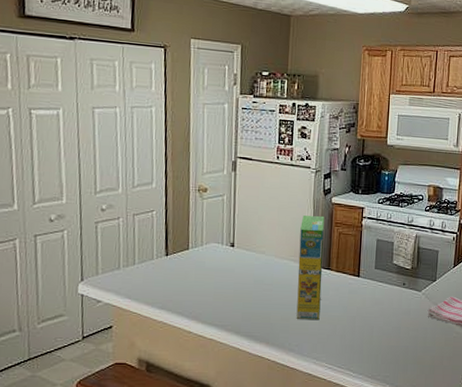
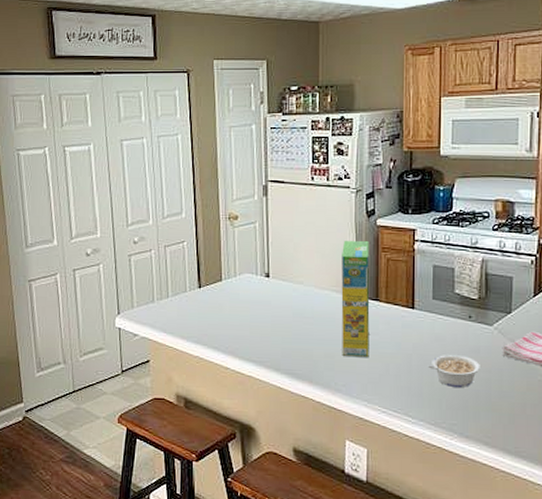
legume: none [368,317,410,344] -> present [428,355,480,387]

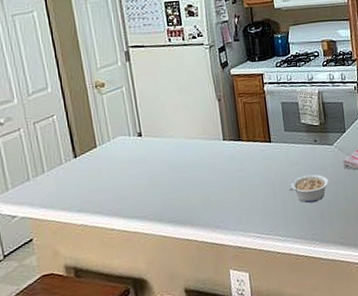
cereal box: present [341,240,370,357] -> none [204,89,240,195]

